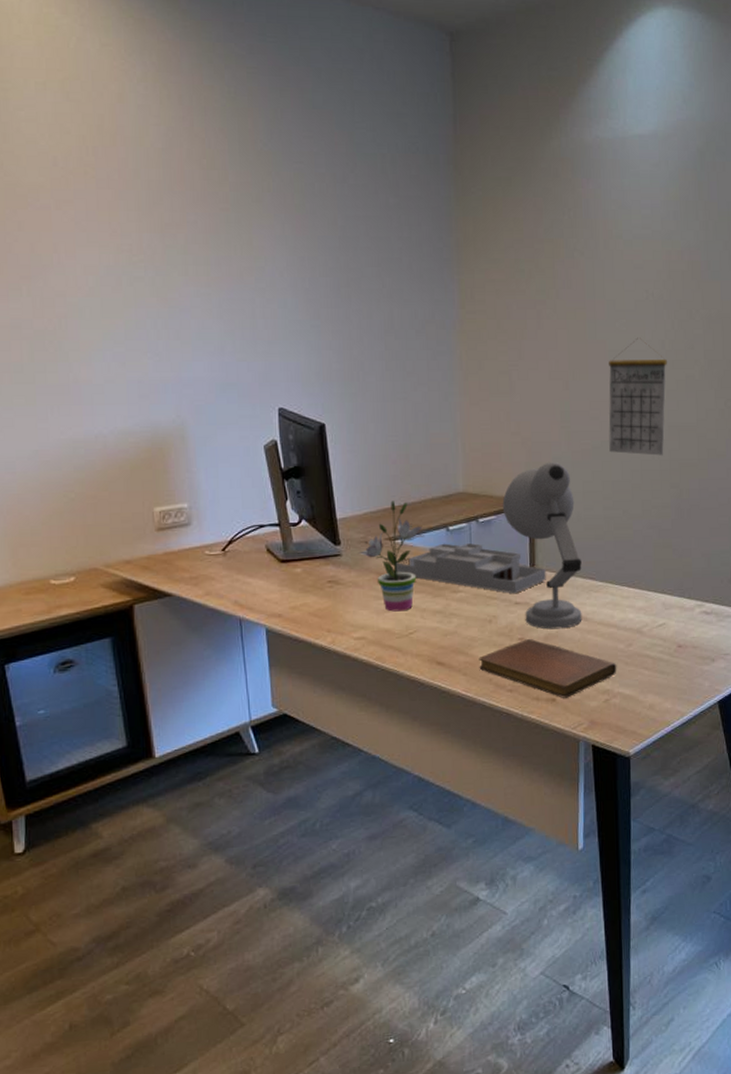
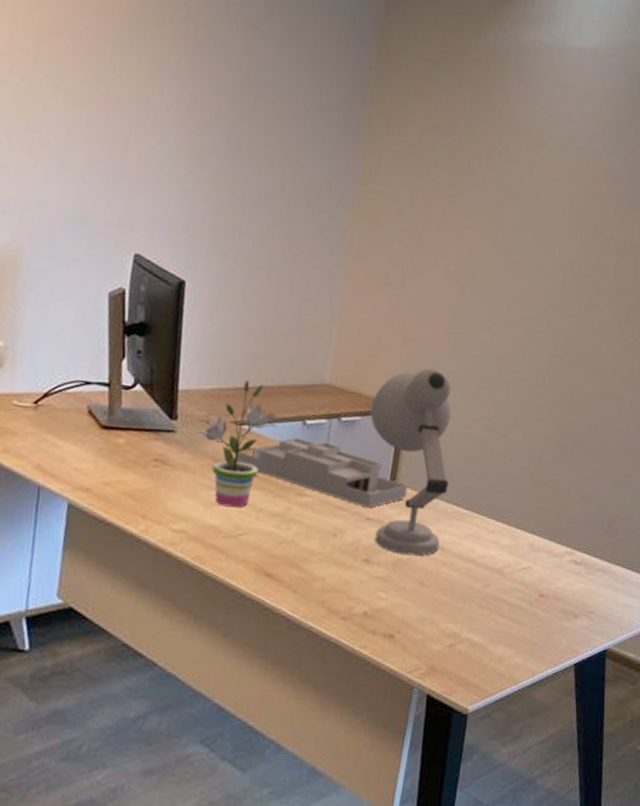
notebook: present [479,639,617,698] -> none [312,561,470,636]
calendar: present [609,337,667,456] -> none [498,253,574,383]

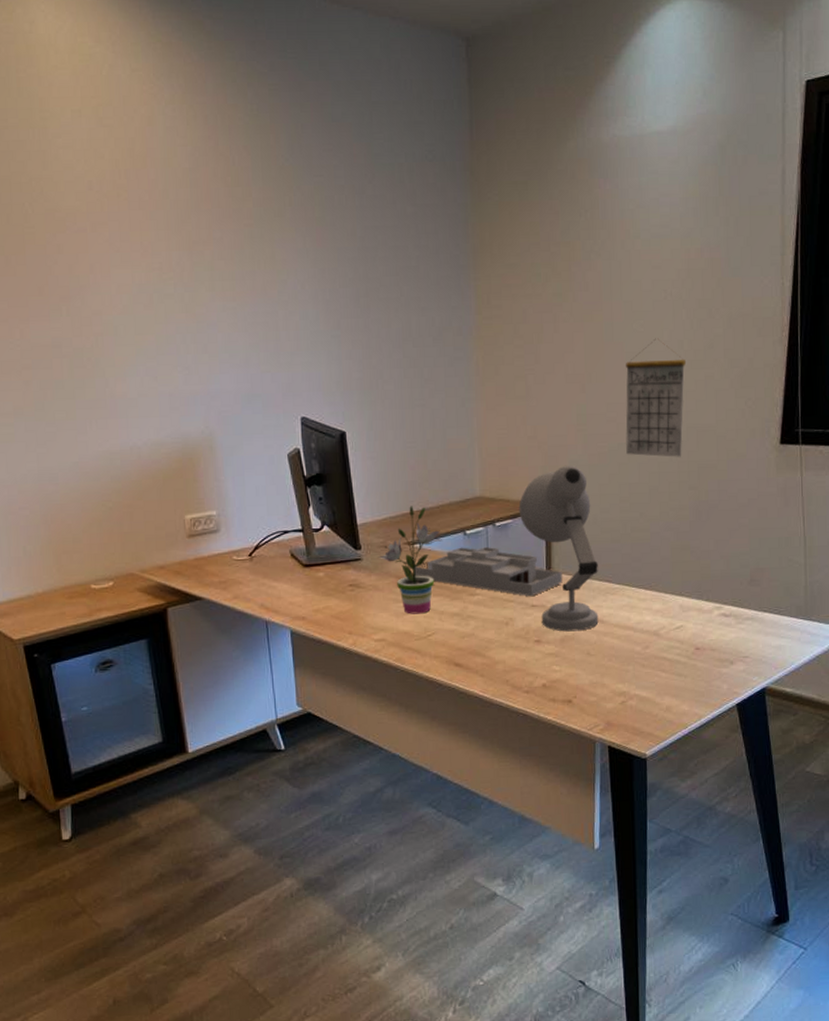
calendar: none [498,253,574,383] -> present [626,338,686,457]

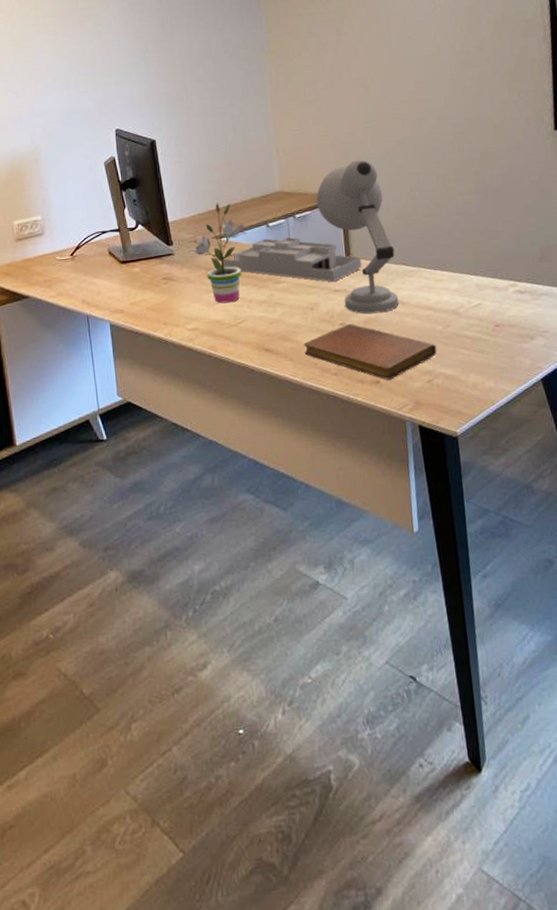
notebook: none [496,641,634,700] -> present [303,324,437,380]
calendar: present [626,338,686,457] -> none [404,43,464,147]

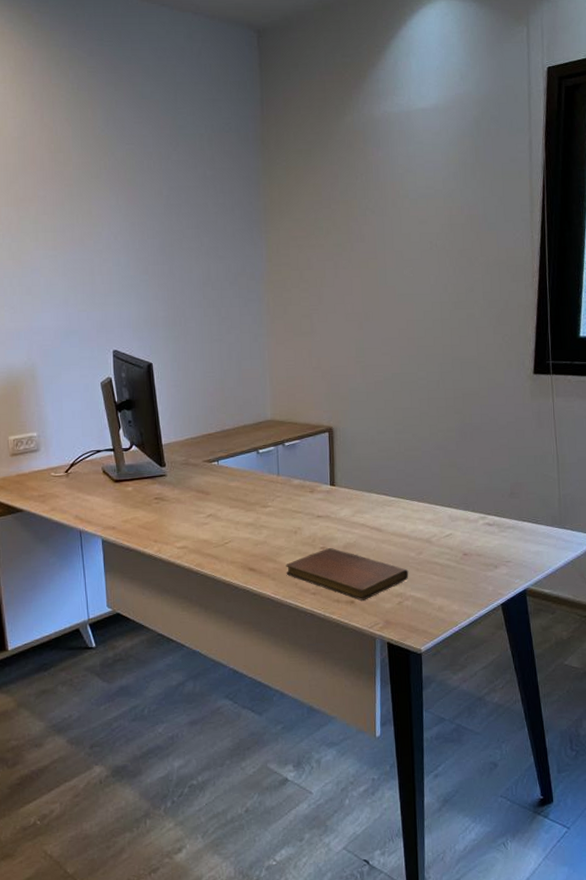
potted plant: present [188,203,248,304] -> none [180,428,239,524]
desk organizer: present [222,236,362,282] -> none [213,463,345,509]
desk lamp: present [316,158,399,314] -> none [305,392,377,540]

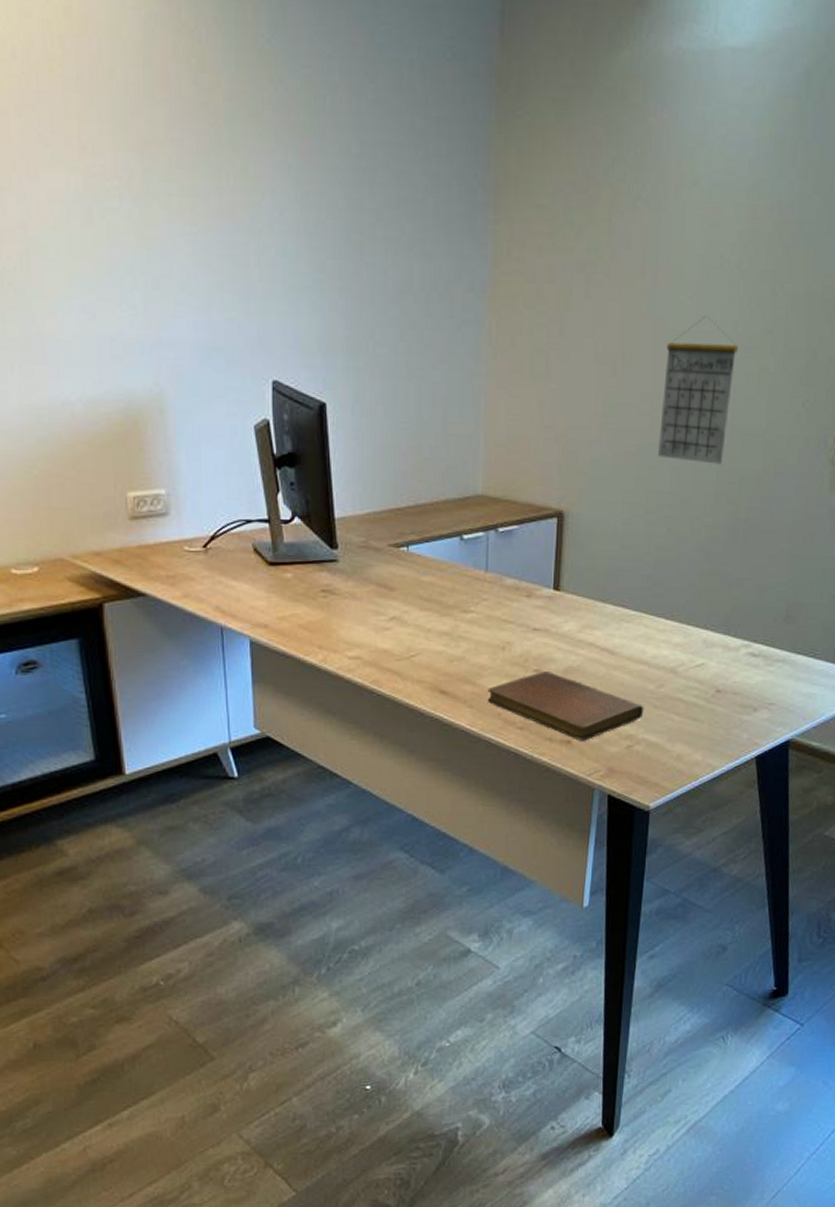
calendar: none [398,282,450,385] -> present [658,315,738,464]

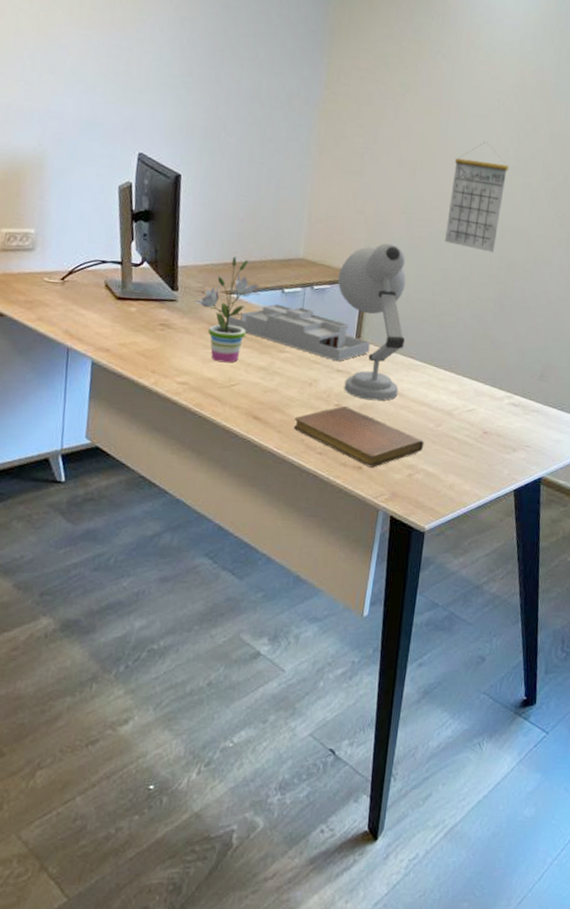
potted plant: none [356,500,436,630] -> present [193,256,261,363]
desk organizer: none [399,554,572,619] -> present [227,303,370,362]
desk lamp: none [526,464,614,662] -> present [337,242,406,401]

